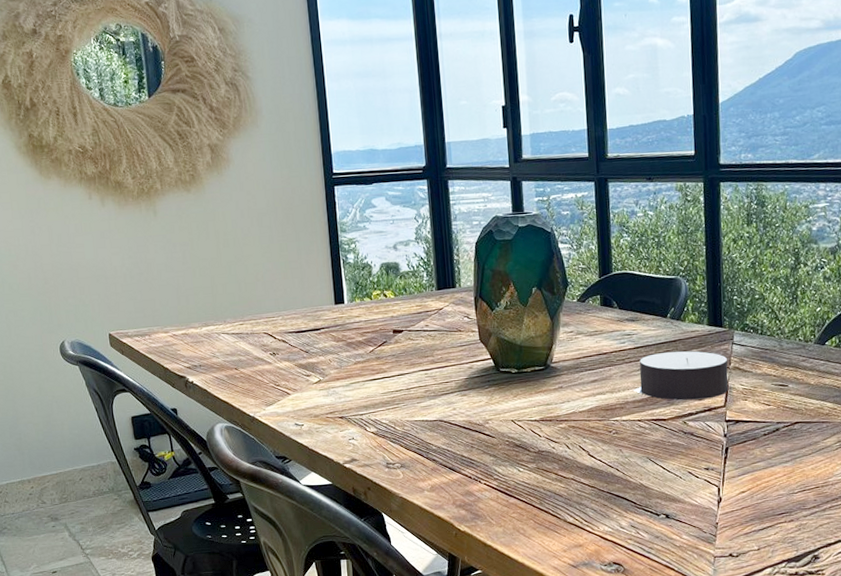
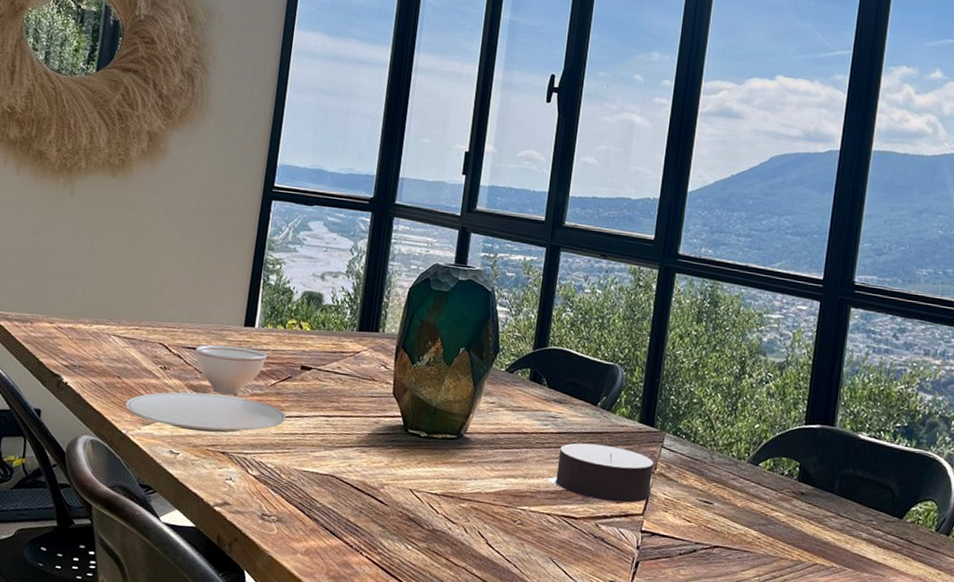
plate: none [247,367,390,404] -> present [125,392,287,433]
bowl: none [296,323,361,368] -> present [195,345,267,395]

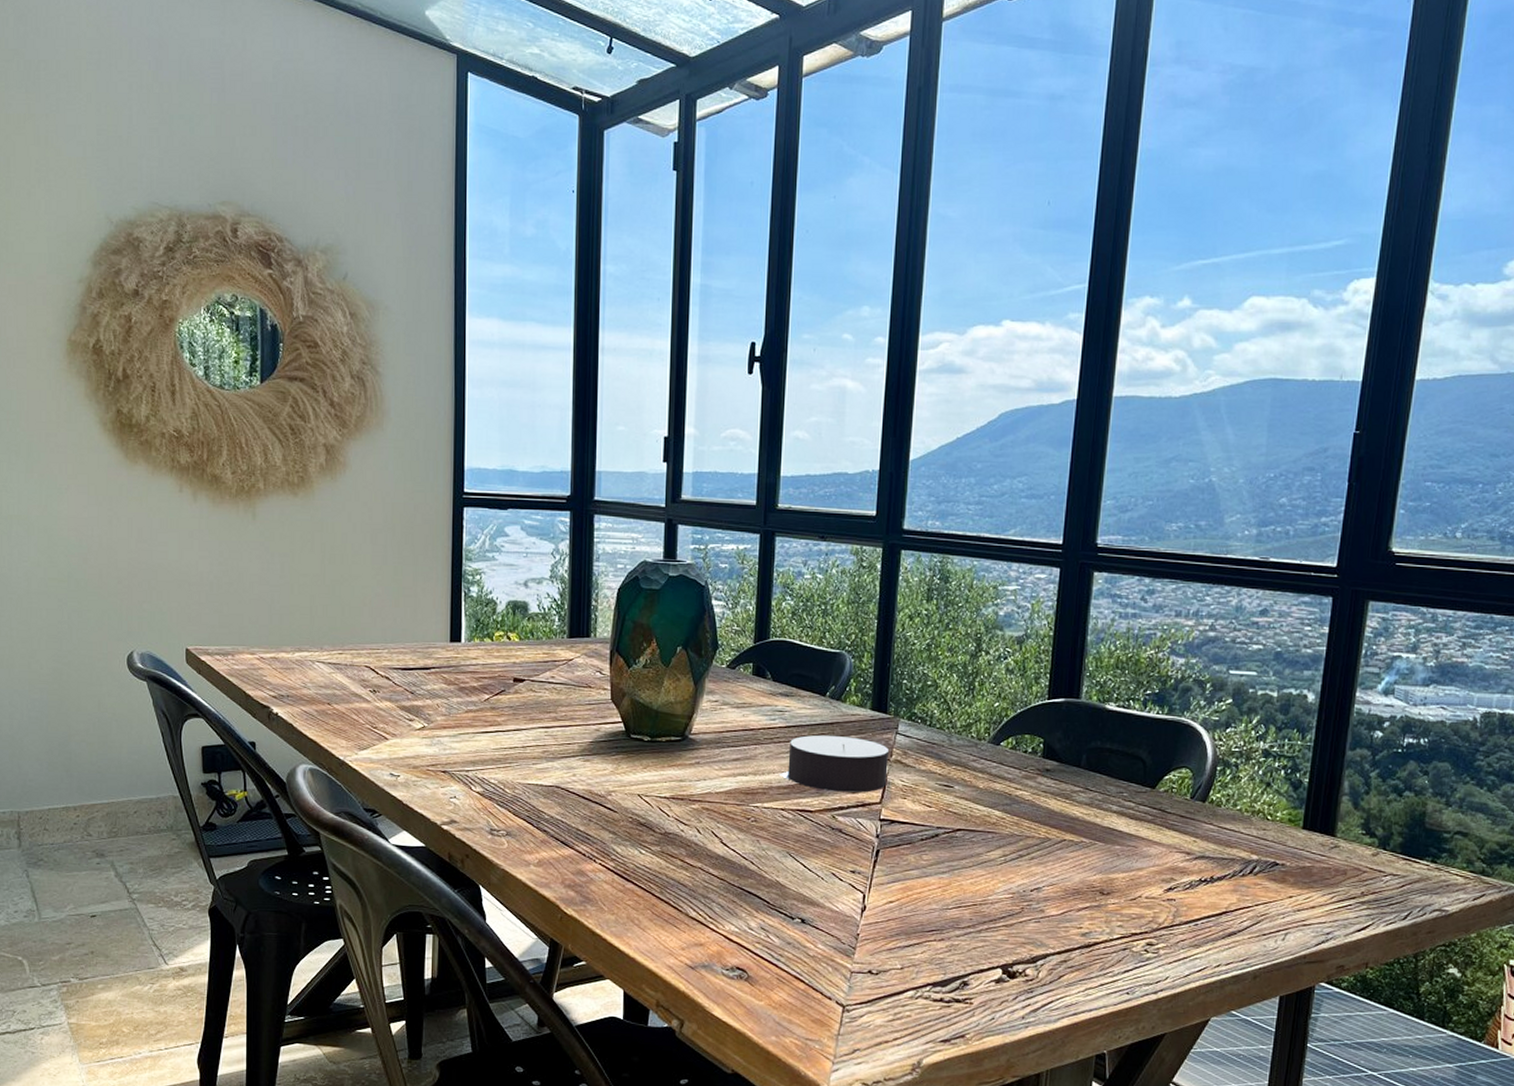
plate: present [125,392,287,433] -> none [339,713,505,753]
bowl: present [195,345,267,395] -> none [403,663,477,713]

